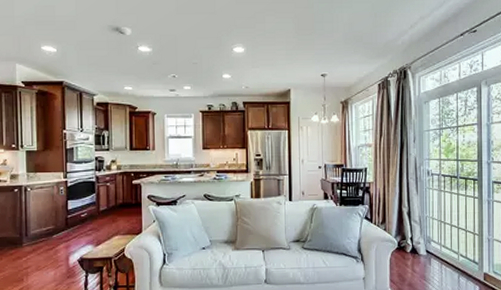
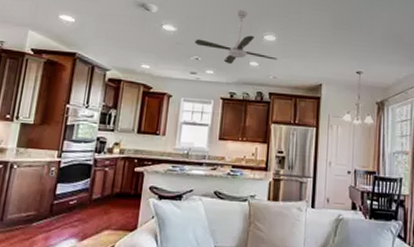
ceiling fan: none [170,24,248,79] -> present [195,9,278,65]

